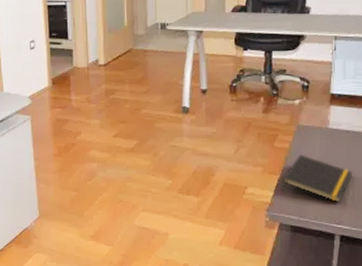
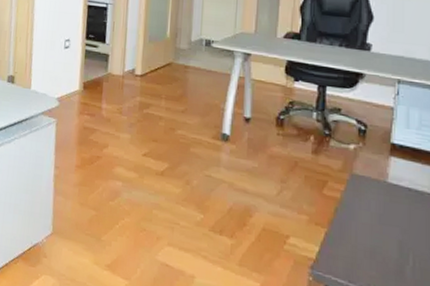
notepad: present [282,154,353,203] -> none [329,208,414,273]

